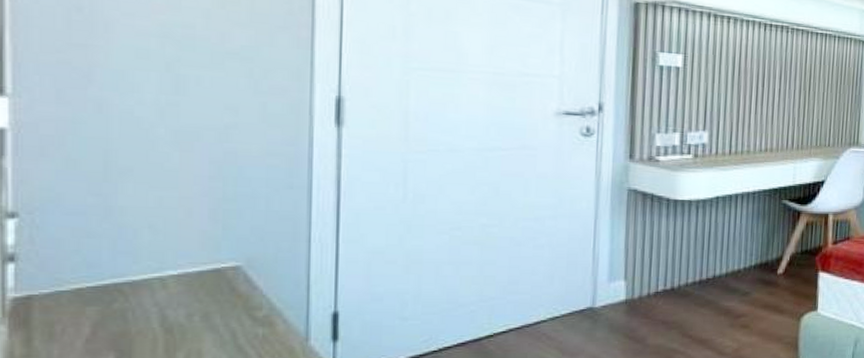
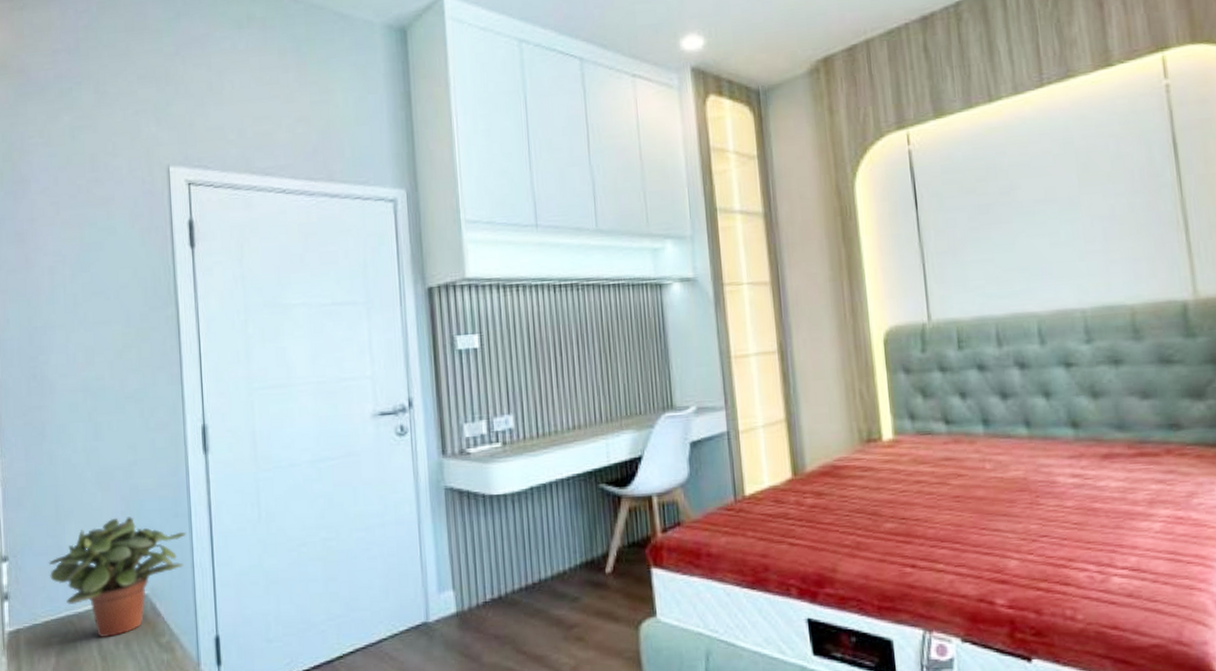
potted plant: none [87,182,303,308] -> present [48,517,186,637]

